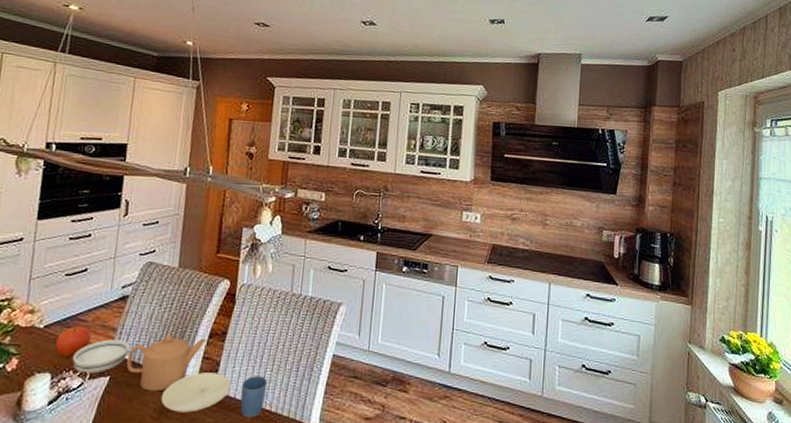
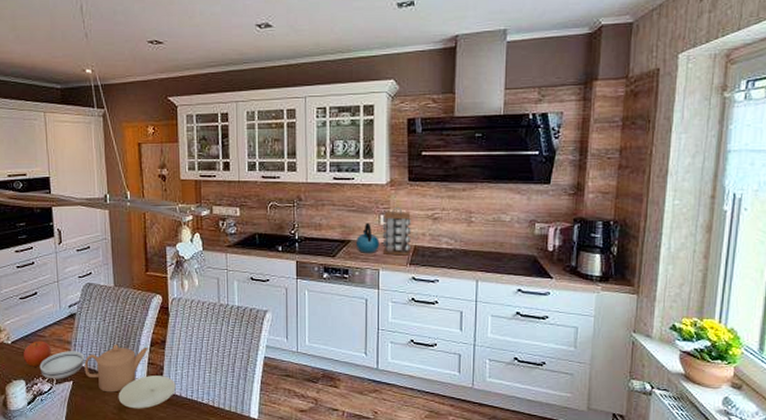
mug: present [240,376,268,418] -> none [186,377,208,412]
kettle: none [437,218,460,249] -> present [356,222,379,253]
spice rack: none [462,205,492,254] -> present [382,208,411,256]

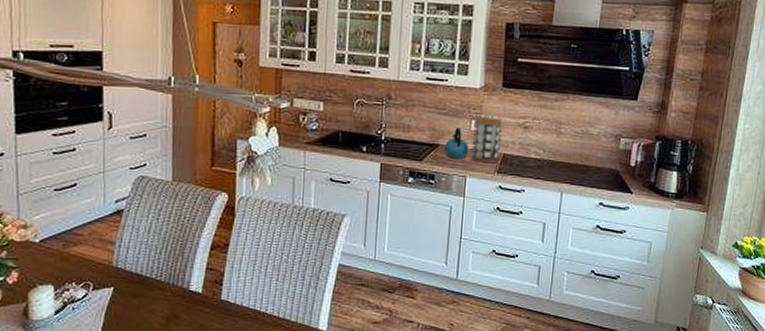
fruit: present [24,341,51,367] -> none [54,240,89,270]
bowl: present [39,351,84,379] -> none [73,252,130,285]
teapot: present [84,344,148,393] -> none [129,246,208,301]
plate: present [118,375,176,409] -> none [167,282,237,320]

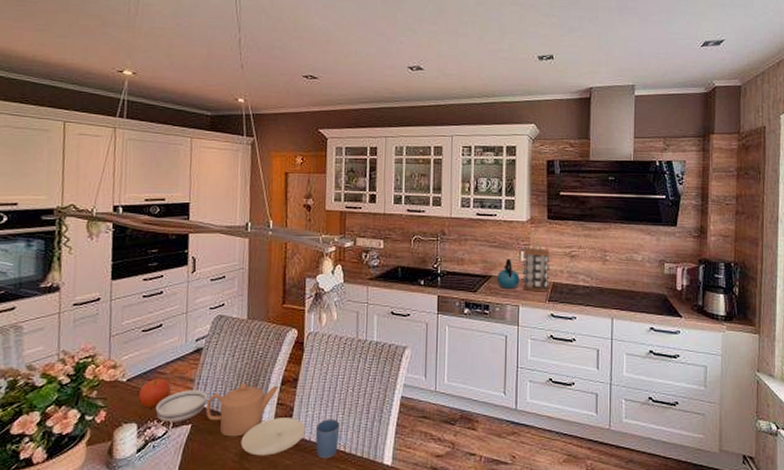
fruit: none [54,240,89,270] -> present [139,378,171,408]
bowl: none [73,252,130,285] -> present [155,390,207,423]
teapot: none [129,246,208,301] -> present [206,382,278,437]
plate: none [167,282,237,320] -> present [240,418,306,456]
mug: none [248,285,274,324] -> present [316,419,340,459]

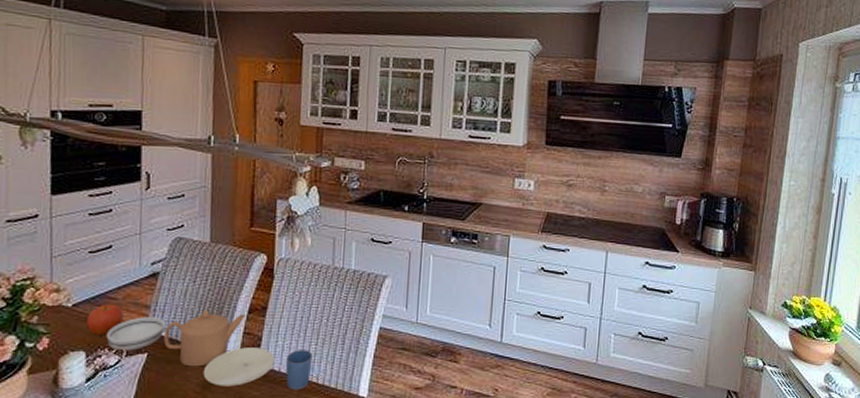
kettle: present [497,258,520,289] -> none [488,185,512,218]
spice rack: present [522,244,550,292] -> none [515,171,546,223]

